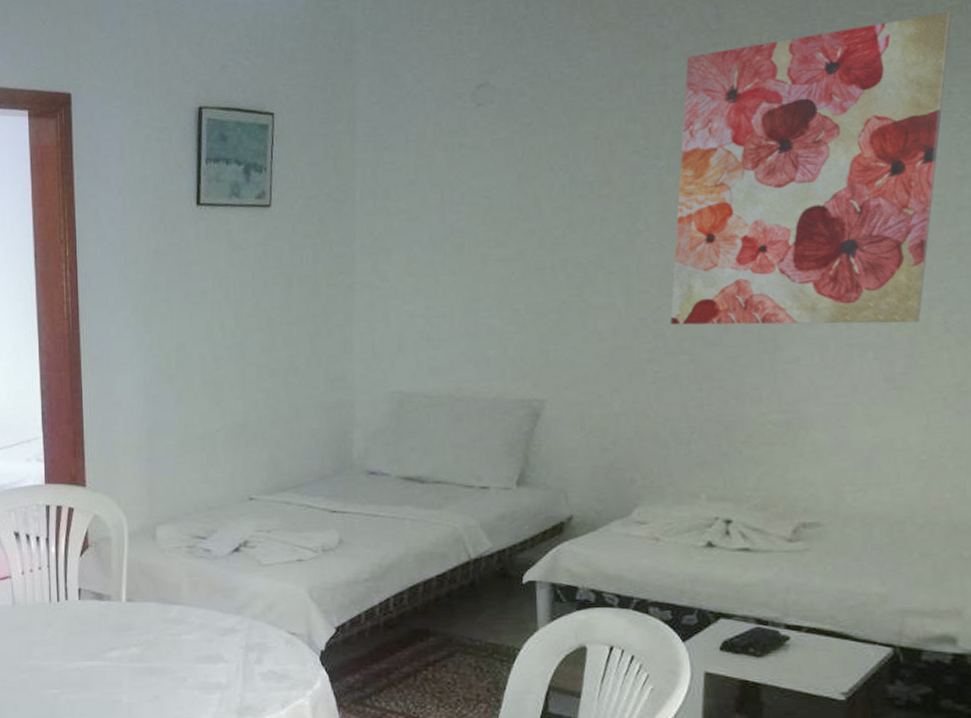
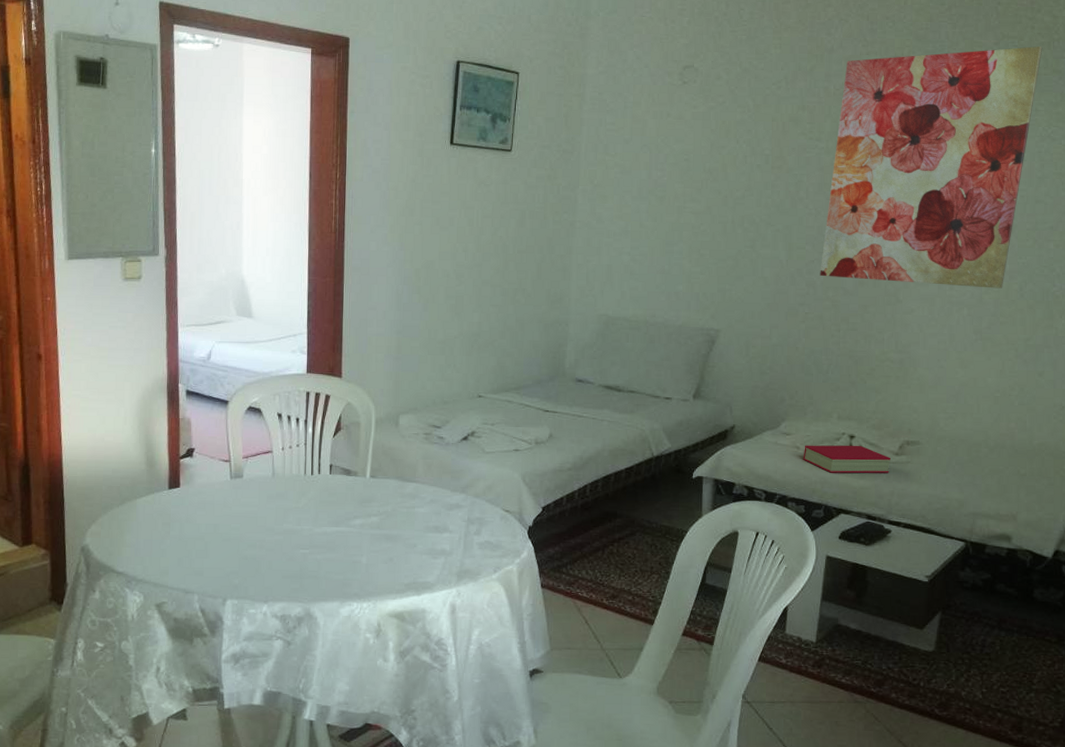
book: none [664,531,782,568] -> present [803,445,890,474]

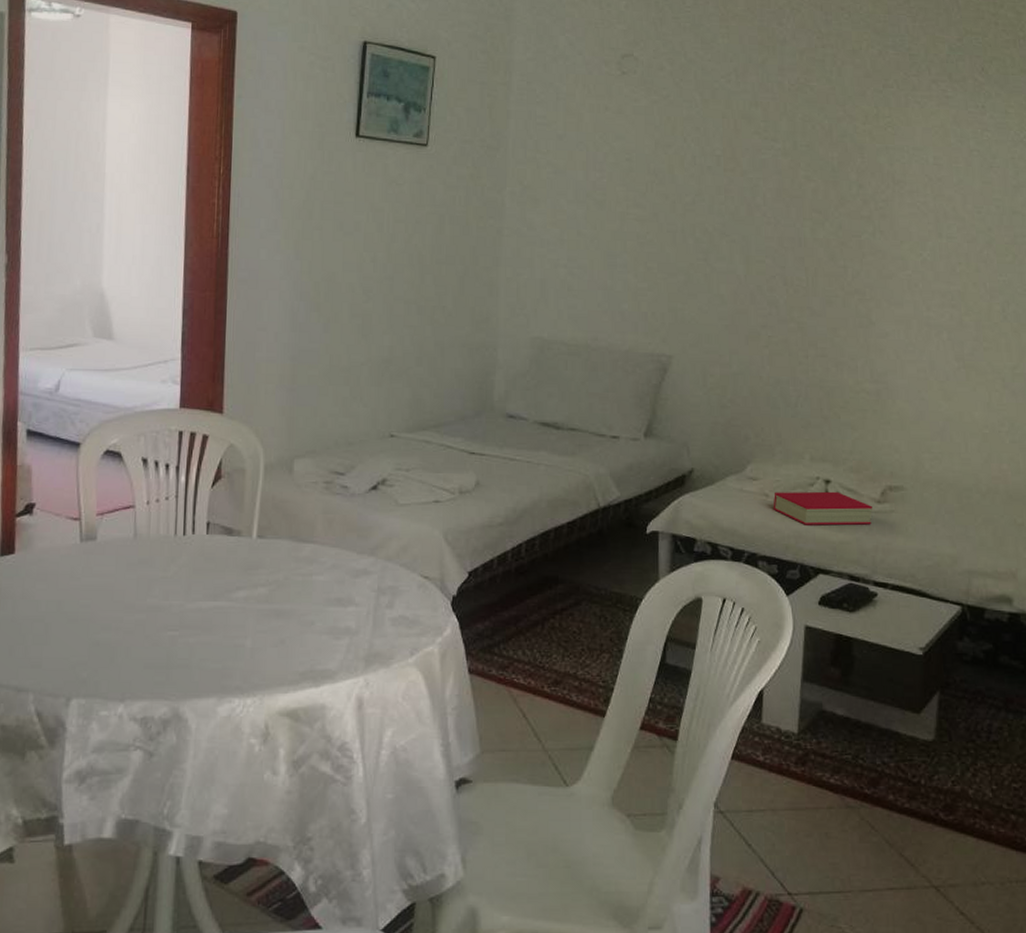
wall art: present [820,46,1043,289] -> none [782,44,1009,310]

